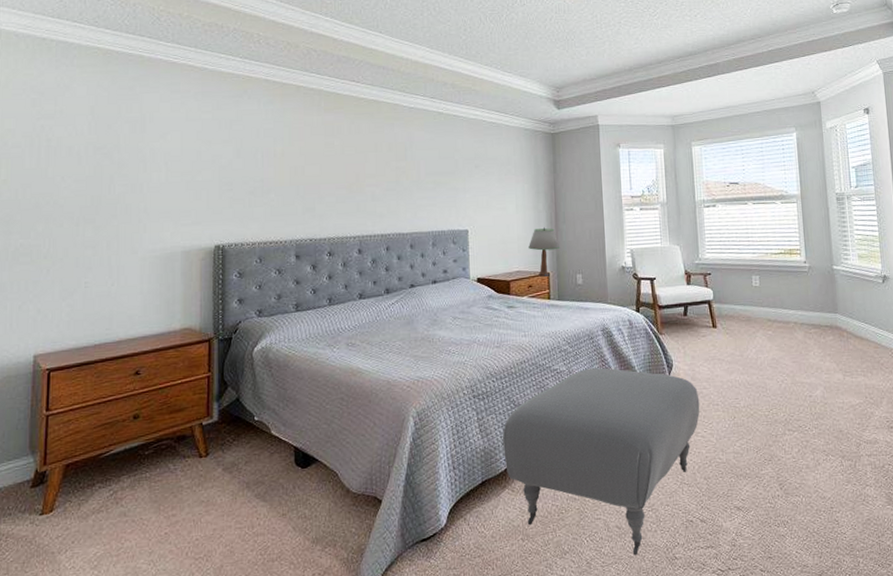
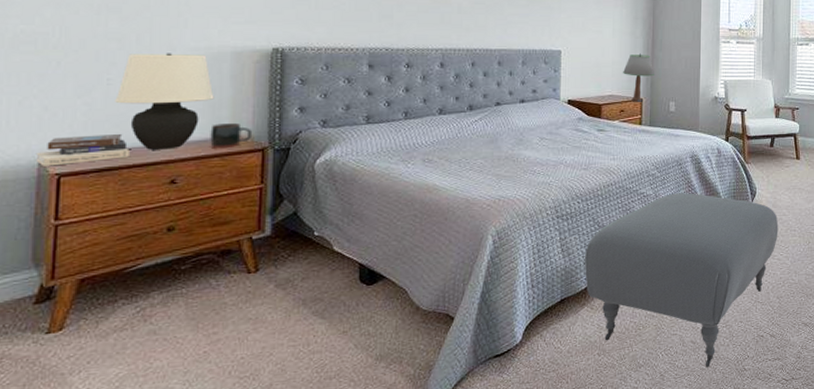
books: none [31,330,103,363] -> present [35,133,129,166]
table lamp: none [91,255,169,345] -> present [115,53,214,150]
mug: none [166,317,199,340] -> present [210,123,251,148]

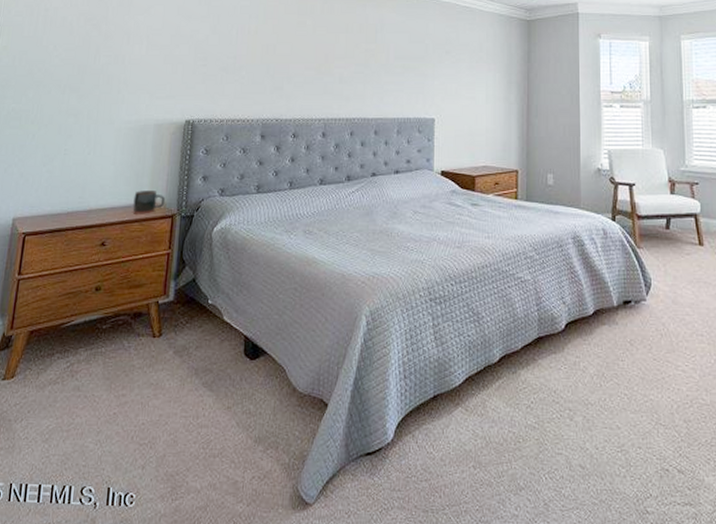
books: present [35,133,129,166] -> none [10,198,75,226]
table lamp: present [115,53,214,150] -> none [68,126,139,214]
ottoman: present [584,193,779,368] -> none [458,280,682,503]
table lamp: present [623,53,654,102] -> none [497,120,530,174]

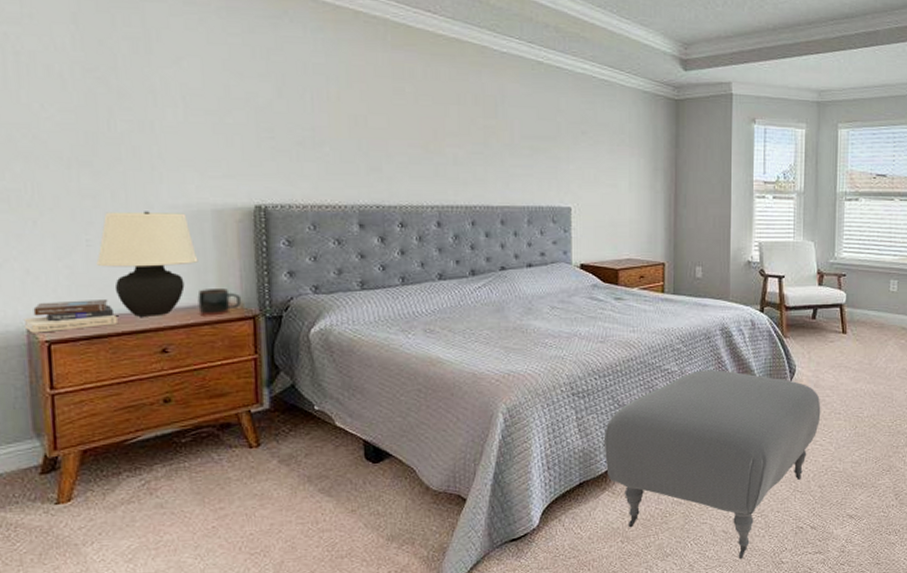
books: none [10,198,75,226] -> present [23,298,117,333]
table lamp: none [68,126,139,214] -> present [96,211,199,317]
ottoman: none [458,280,682,503] -> present [603,370,821,560]

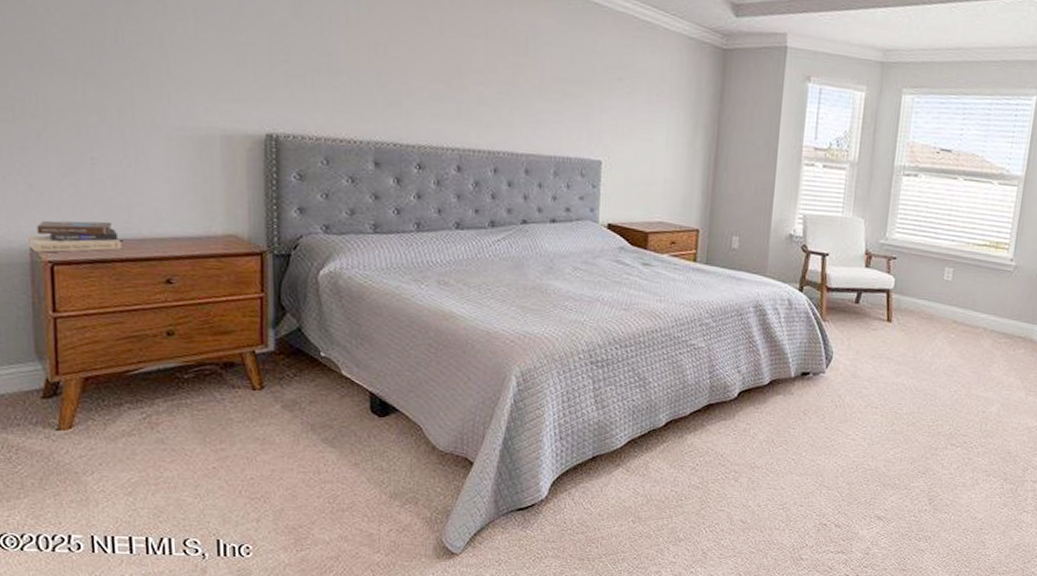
table lamp: present [96,211,199,317] -> none [101,129,206,245]
mug: present [197,289,241,315] -> none [204,219,248,248]
ottoman: present [603,370,821,560] -> none [620,348,857,552]

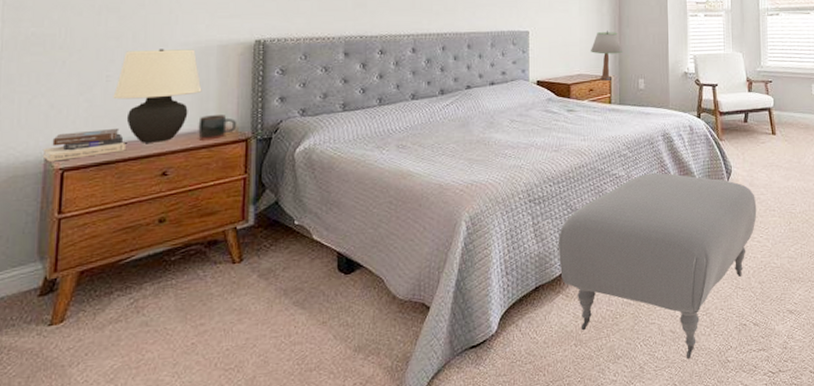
table lamp: none [101,129,206,245] -> present [113,48,202,143]
mug: none [204,219,248,248] -> present [198,115,236,139]
ottoman: none [620,348,857,552] -> present [557,173,757,360]
table lamp: none [676,172,716,234] -> present [591,31,622,81]

